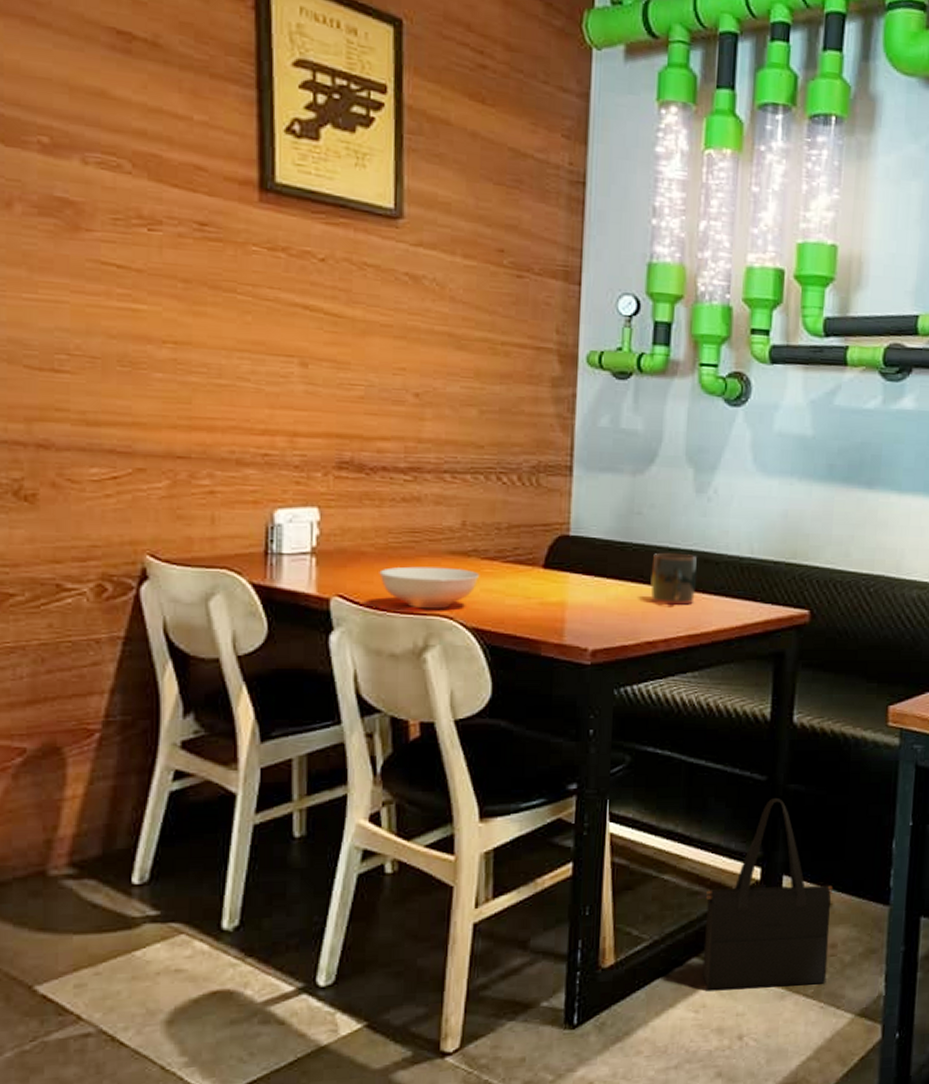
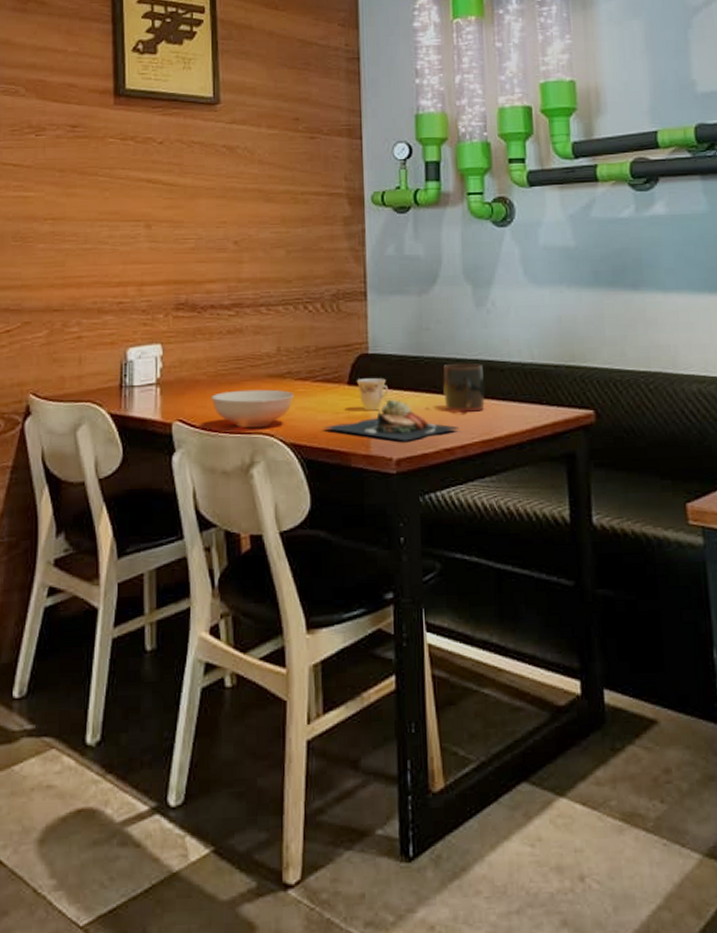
food platter: none [511,583,664,632] -> present [323,396,459,441]
teacup: none [553,562,590,598] -> present [356,378,389,411]
tote bag: present [702,797,833,990] -> none [528,603,666,820]

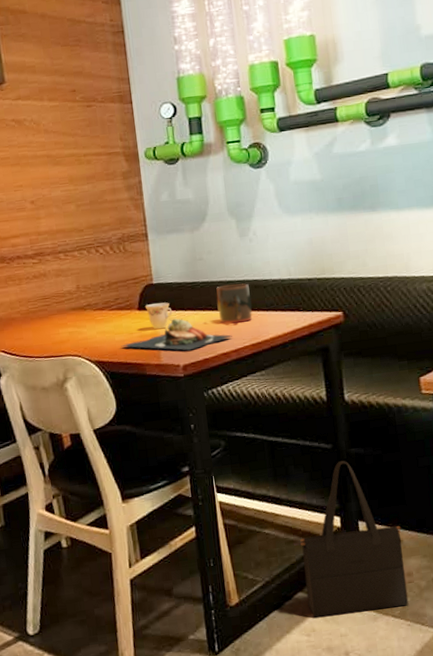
bowl: present [211,389,295,428] -> none [26,319,95,352]
tote bag: none [528,603,666,820] -> present [300,460,409,618]

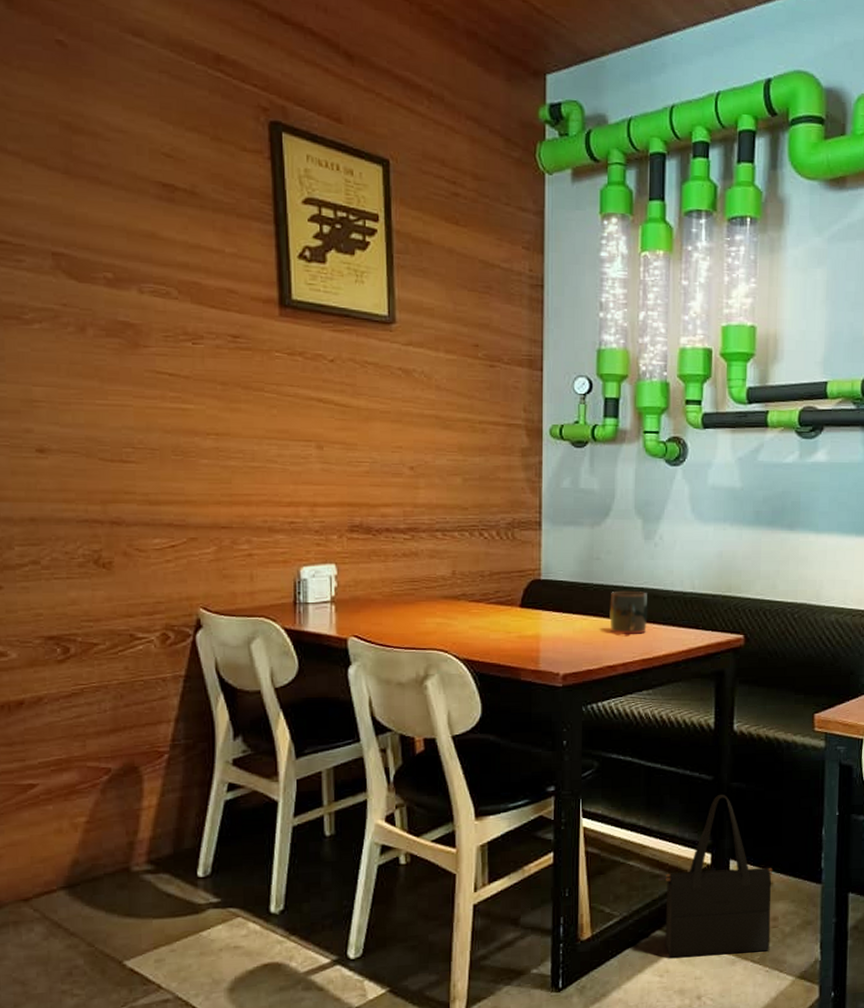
food platter: present [121,317,232,351] -> none [495,619,622,659]
teacup: present [144,302,173,330] -> none [528,602,559,631]

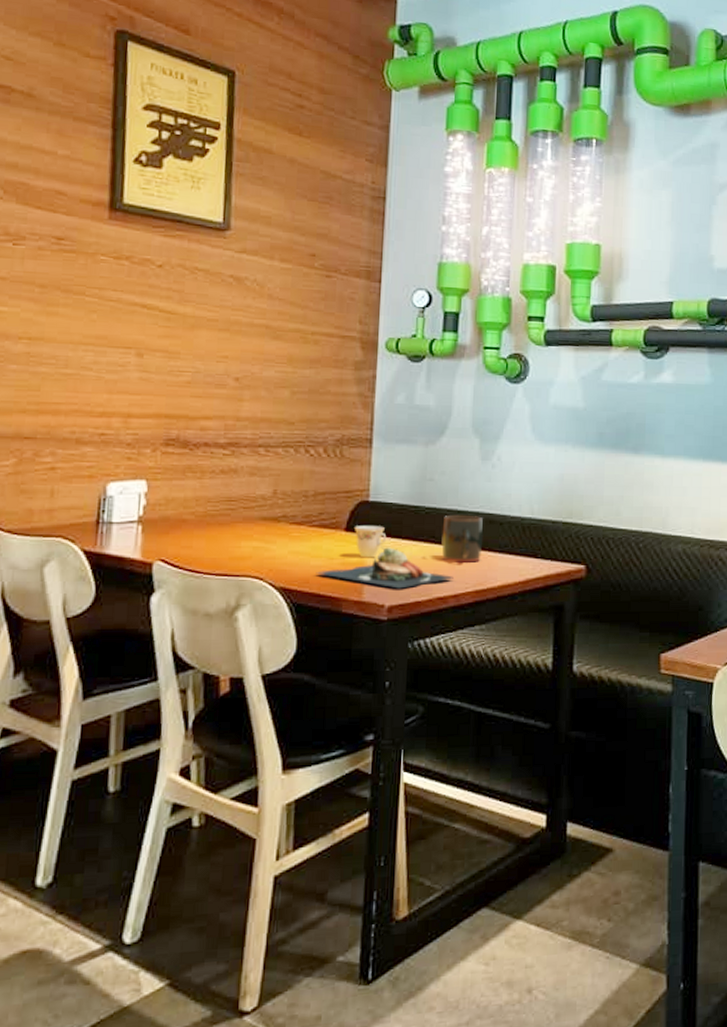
food platter: none [495,619,622,659] -> present [316,544,454,589]
teacup: none [528,602,559,631] -> present [354,526,387,558]
tote bag: present [665,794,772,958] -> none [492,744,614,941]

